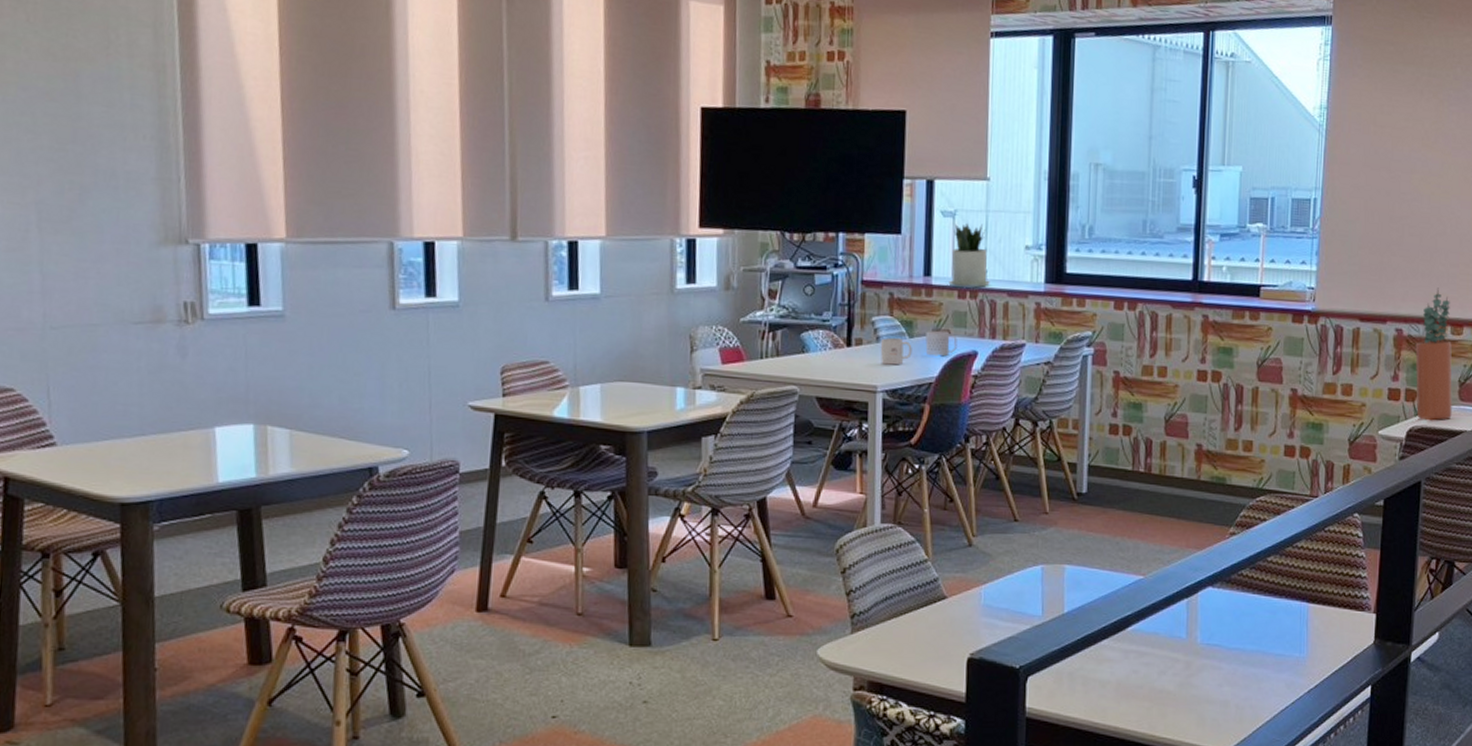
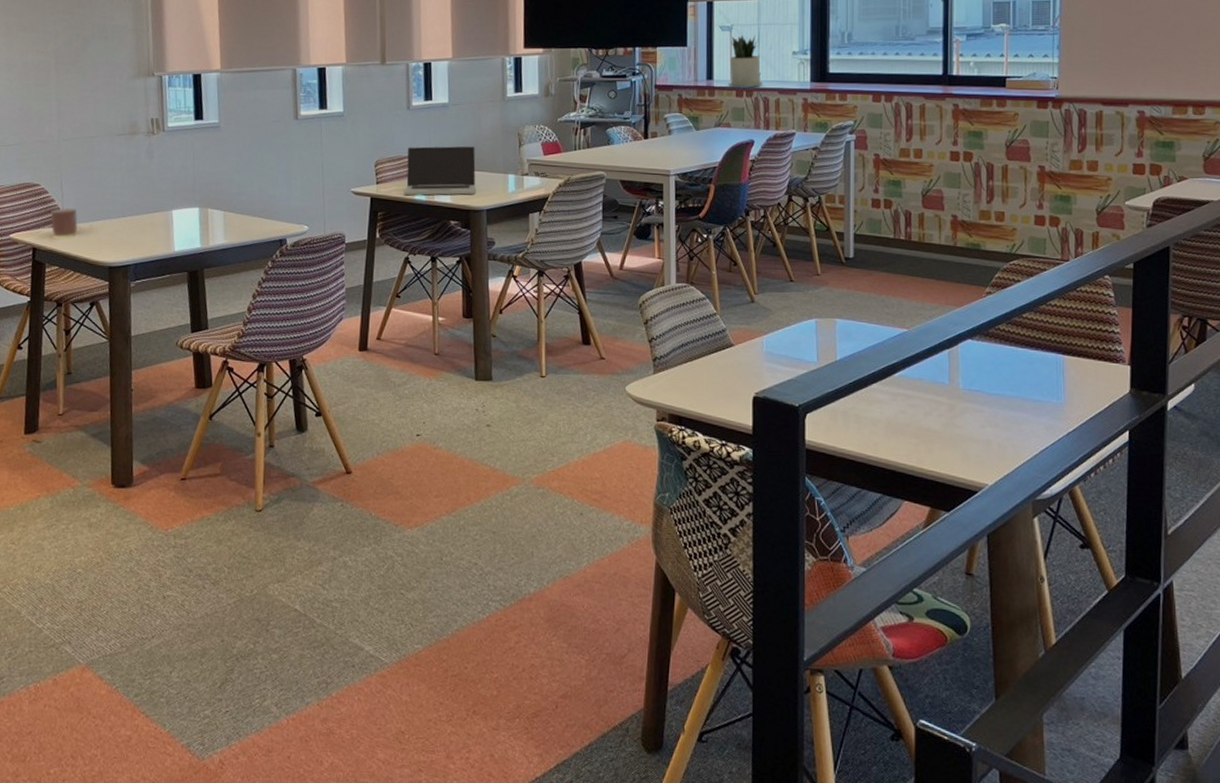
mug: none [31,423,75,464] -> present [50,208,79,238]
laptop: none [538,349,634,413] -> present [403,146,476,196]
mug: present [880,337,912,366] -> none [672,130,699,153]
mug: present [925,330,957,357] -> none [710,123,737,145]
vase: present [1415,287,1452,421] -> none [1158,73,1198,192]

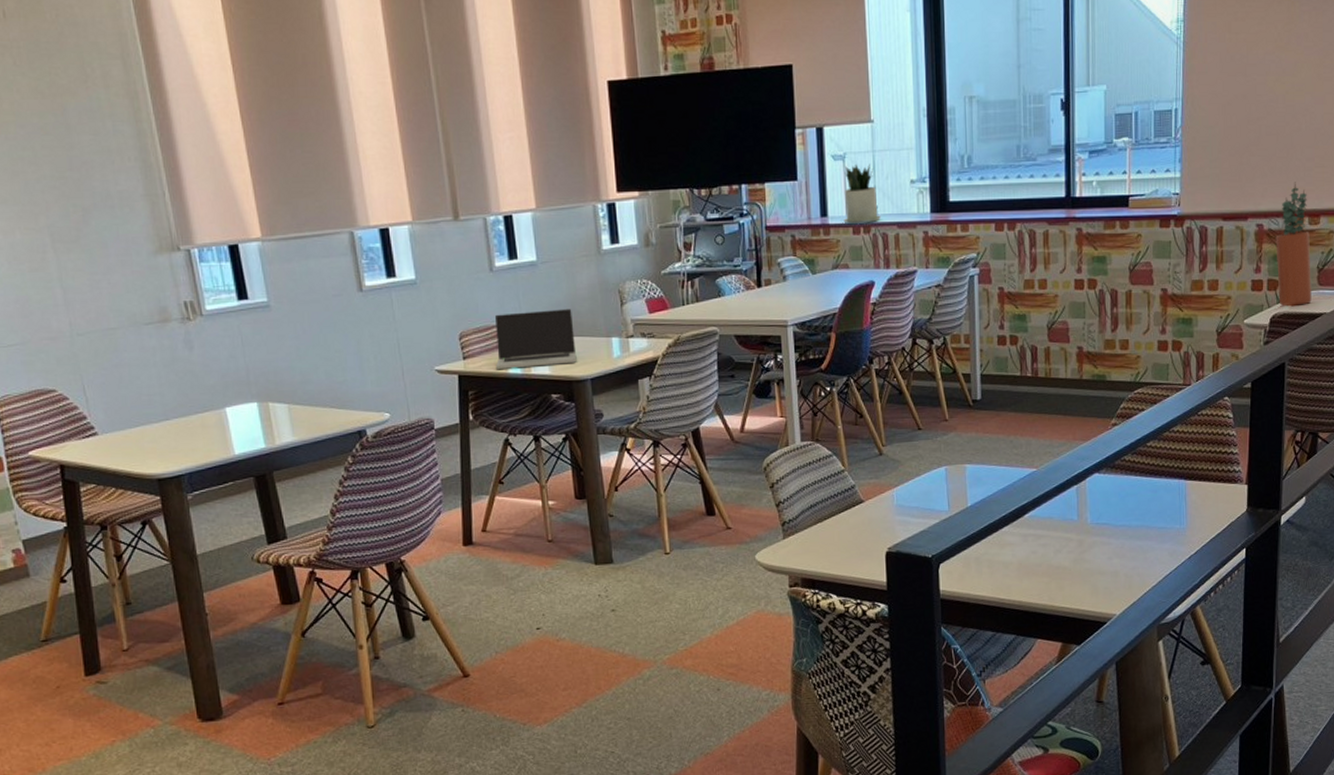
mug: present [50,208,79,238] -> none [75,415,113,451]
vase: none [1158,73,1198,192] -> present [1275,182,1312,307]

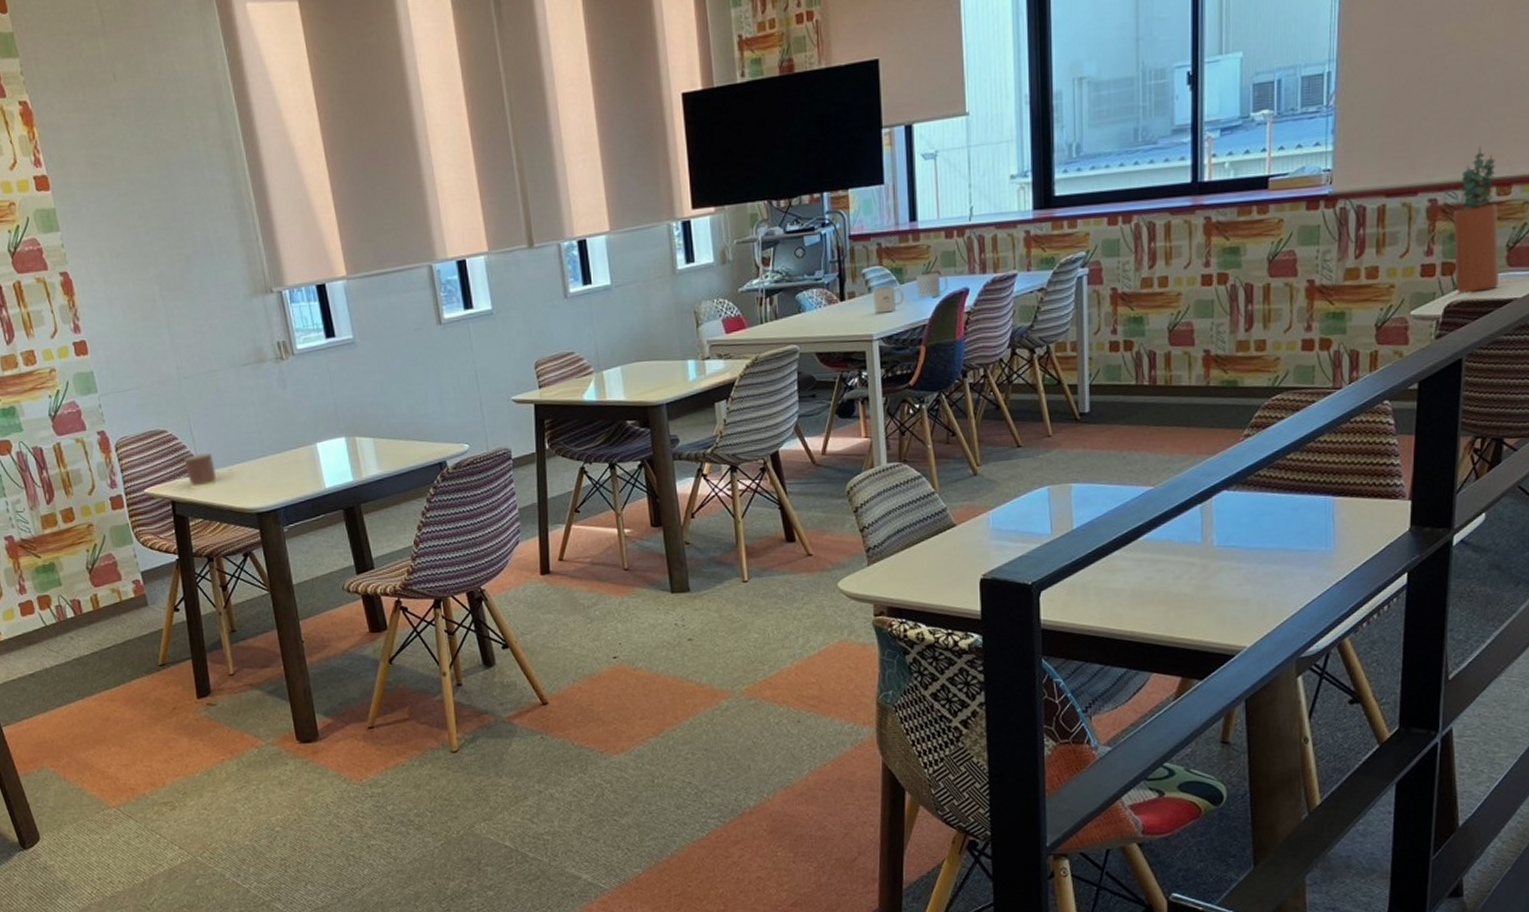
mug: none [75,415,113,451] -> present [184,453,217,488]
laptop: present [495,308,577,370] -> none [570,332,652,398]
mug: none [787,275,816,301] -> present [872,285,904,313]
mug: none [827,265,856,289] -> present [916,272,948,299]
planter: present [843,163,881,225] -> none [935,160,977,228]

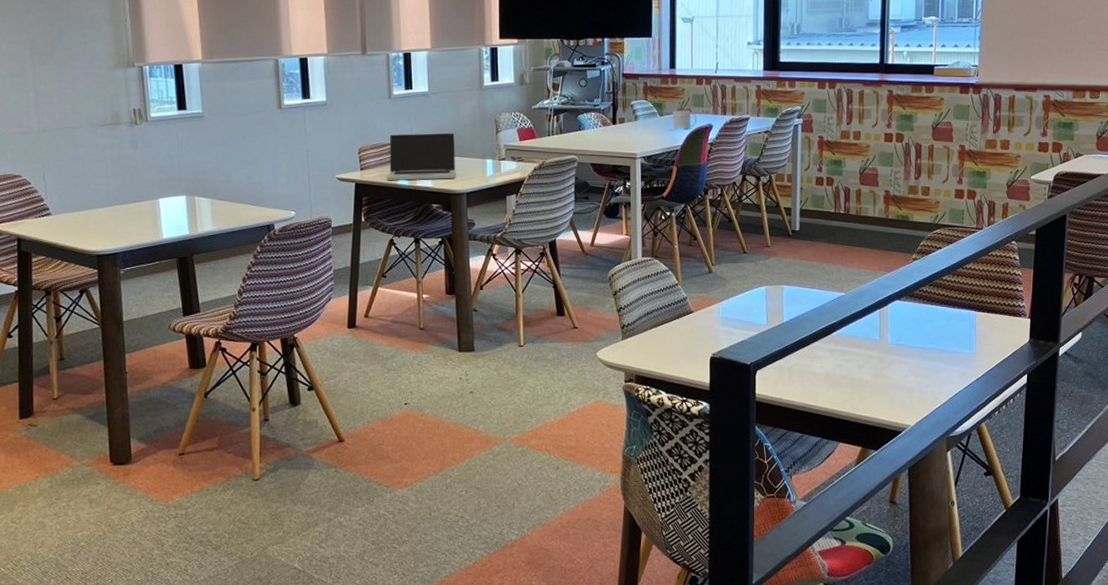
mug: present [184,453,217,488] -> none [34,199,64,228]
laptop: none [570,332,652,398] -> present [387,133,456,181]
mug: present [872,285,904,313] -> none [638,116,662,137]
vase: present [1453,146,1499,294] -> none [1060,61,1091,167]

